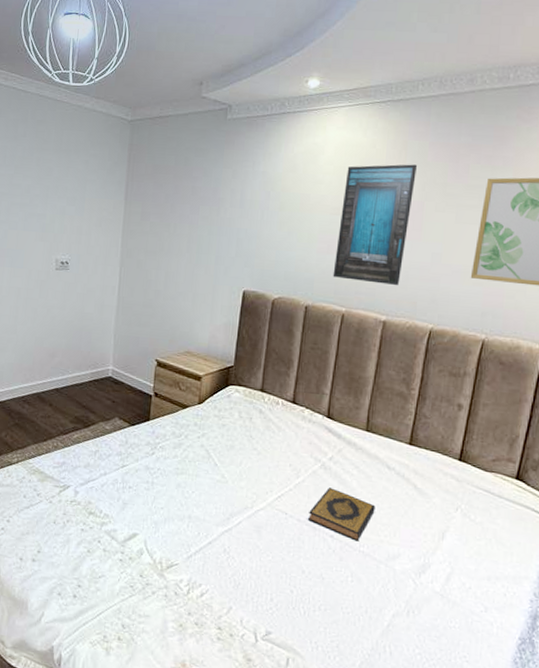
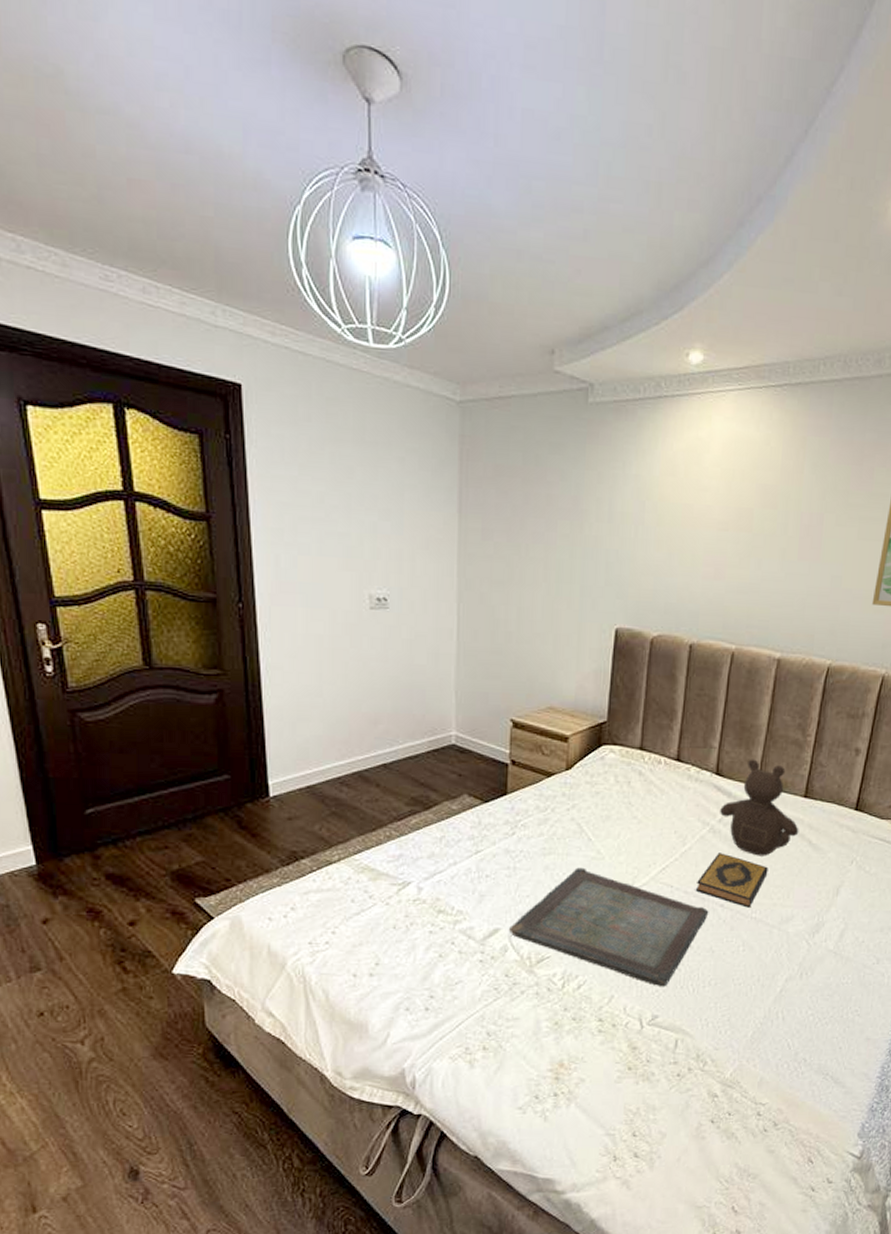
serving tray: none [145,488,320,606] -> present [509,867,709,987]
teddy bear: none [331,406,405,495] -> present [720,759,799,856]
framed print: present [332,164,417,286] -> none [721,466,816,617]

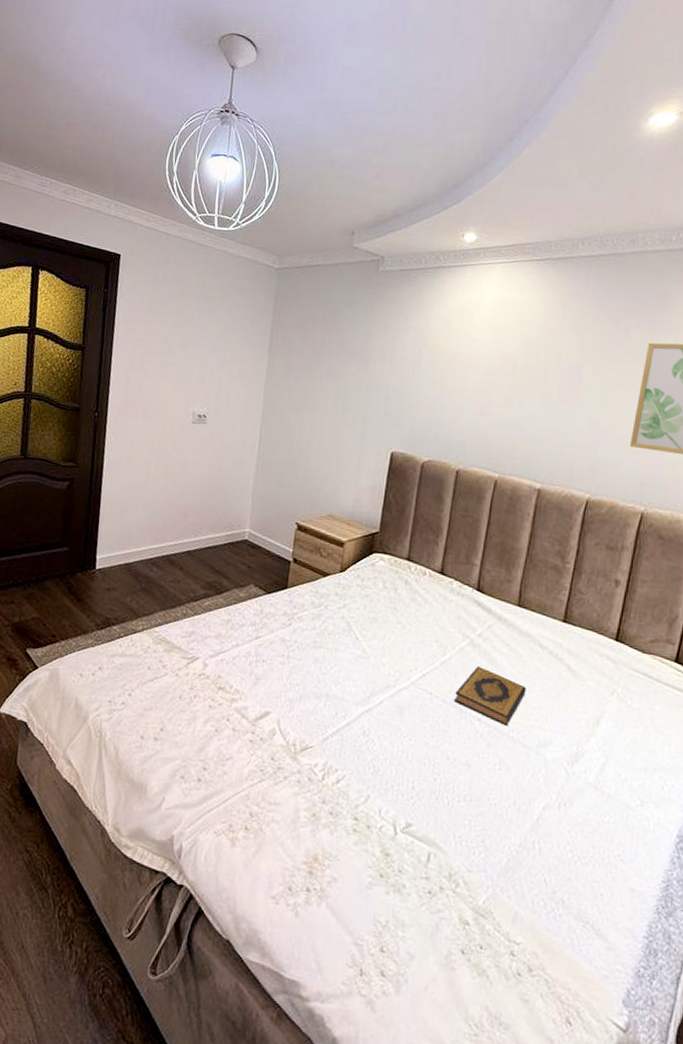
serving tray: present [509,867,709,987] -> none [278,663,467,795]
teddy bear: present [720,759,799,856] -> none [480,579,558,676]

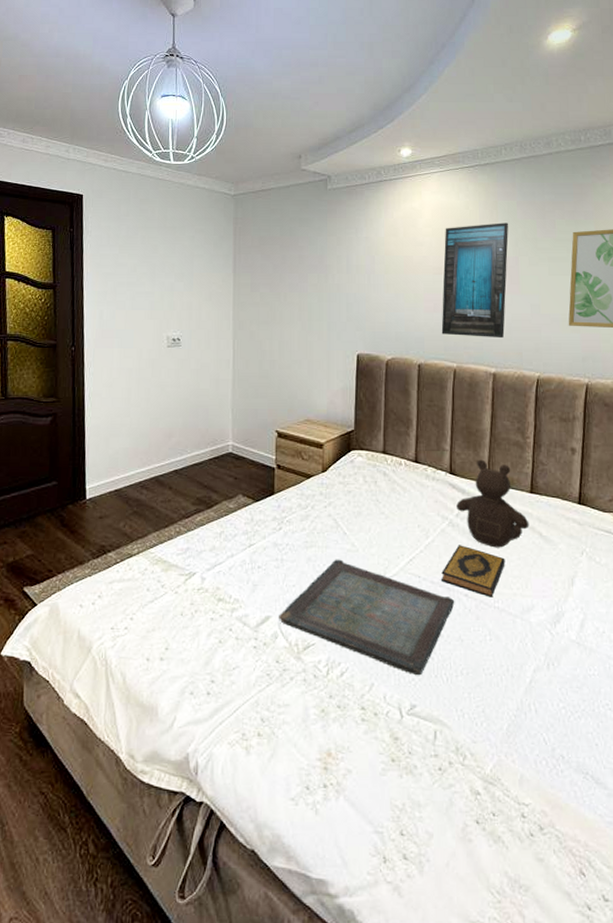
serving tray: none [278,663,467,795] -> present [279,559,455,676]
teddy bear: none [480,579,558,676] -> present [456,459,529,548]
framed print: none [486,324,575,453] -> present [441,223,509,339]

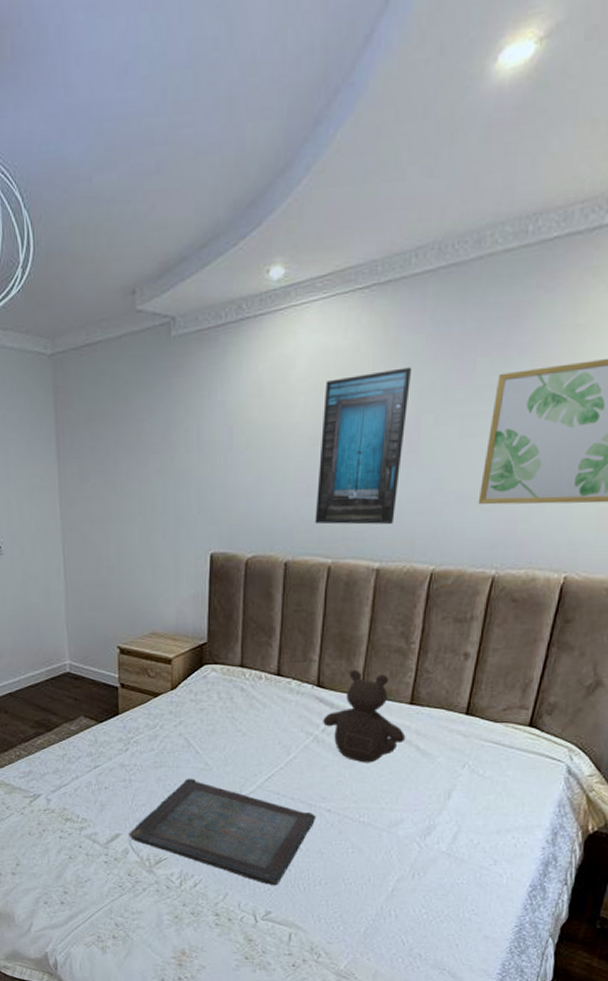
hardback book: present [441,545,505,597] -> none [303,761,375,812]

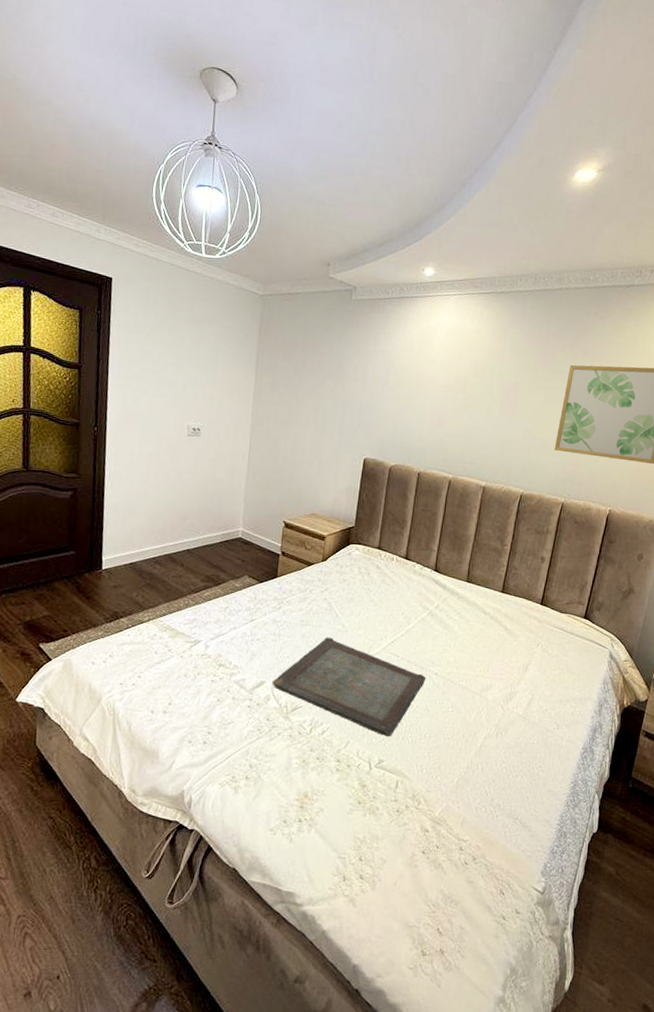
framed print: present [314,367,411,525] -> none [442,348,514,456]
teddy bear: present [323,669,406,763] -> none [437,560,497,637]

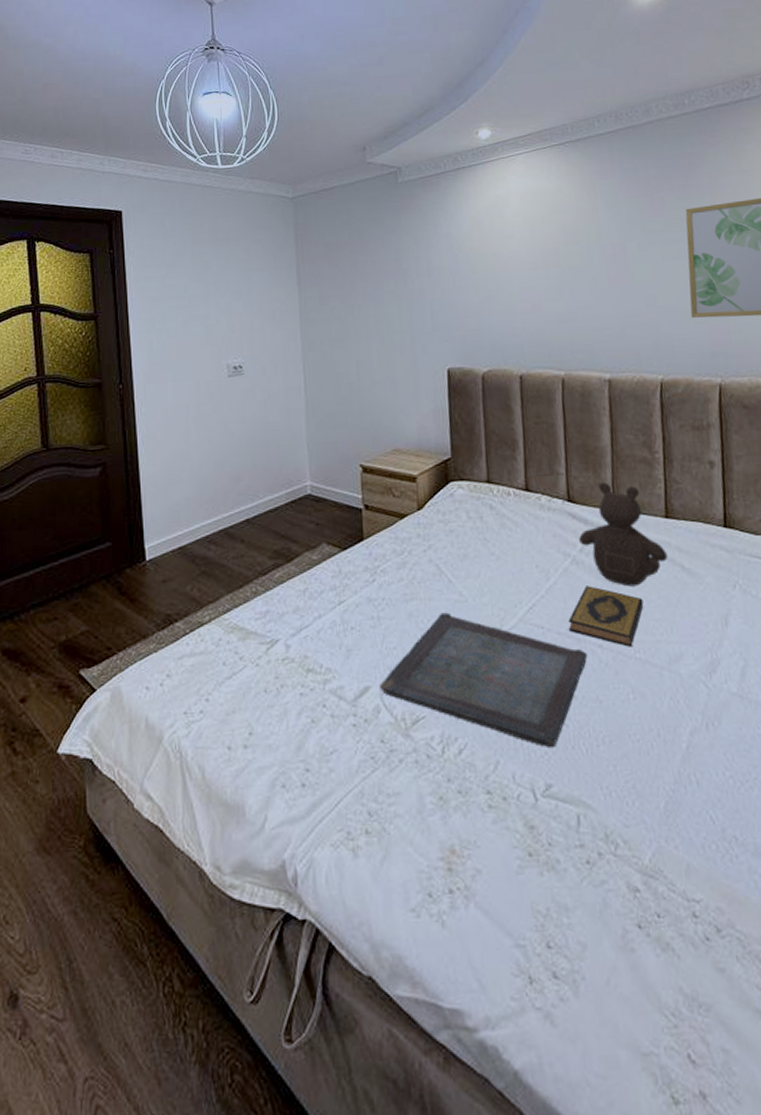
hardback book: none [417,632,473,677] -> present [568,585,644,647]
teddy bear: none [437,560,497,637] -> present [579,482,668,587]

